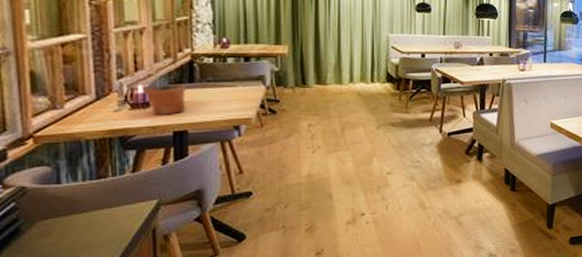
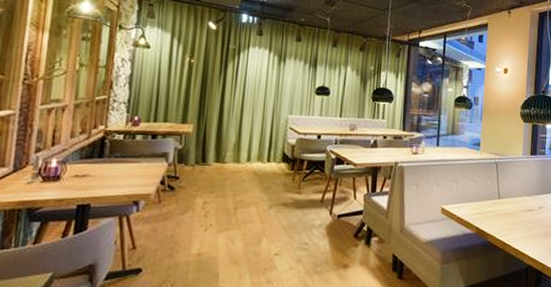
planter: present [143,84,187,115] -> none [56,159,95,189]

